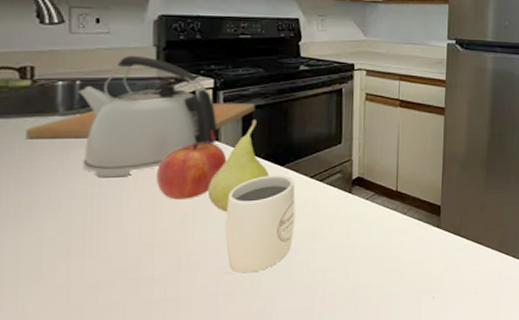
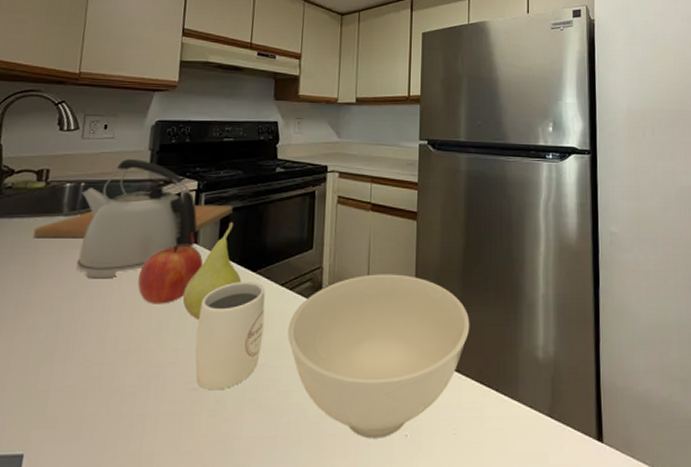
bowl: none [319,164,492,303] -> present [287,274,470,439]

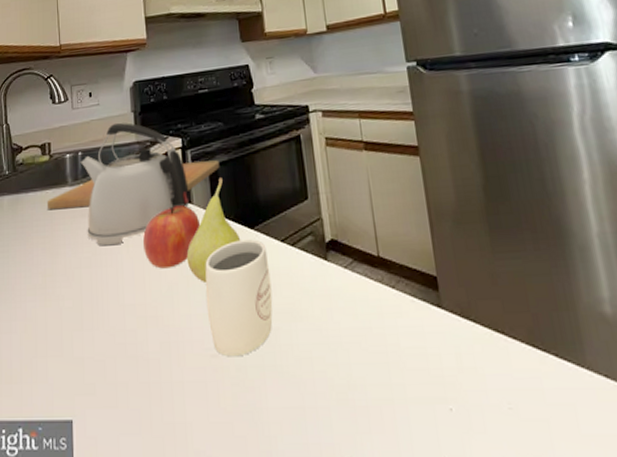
bowl: present [287,274,470,439] -> none [296,220,508,412]

